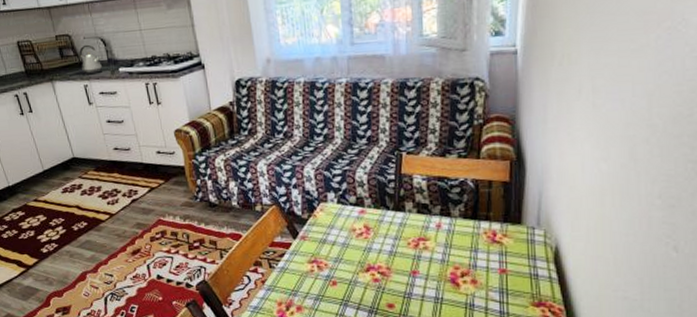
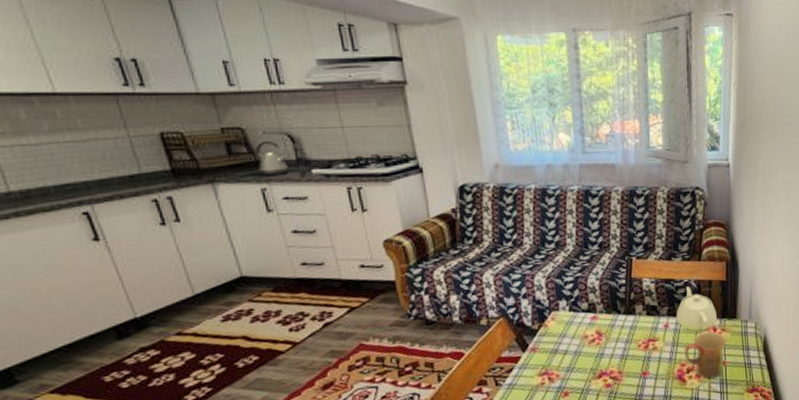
teapot: none [450,186,499,236] -> present [676,286,718,333]
mug: none [458,235,508,286] -> present [684,330,726,379]

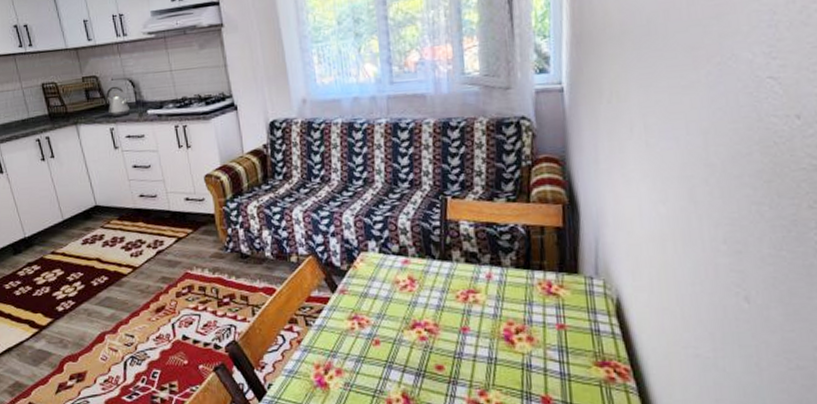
teapot: present [676,286,718,333] -> none [500,232,554,287]
mug: present [684,330,726,379] -> none [511,286,565,343]

